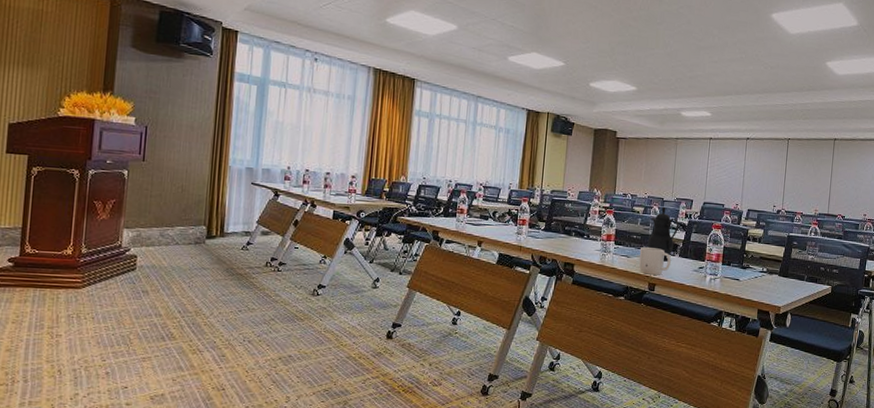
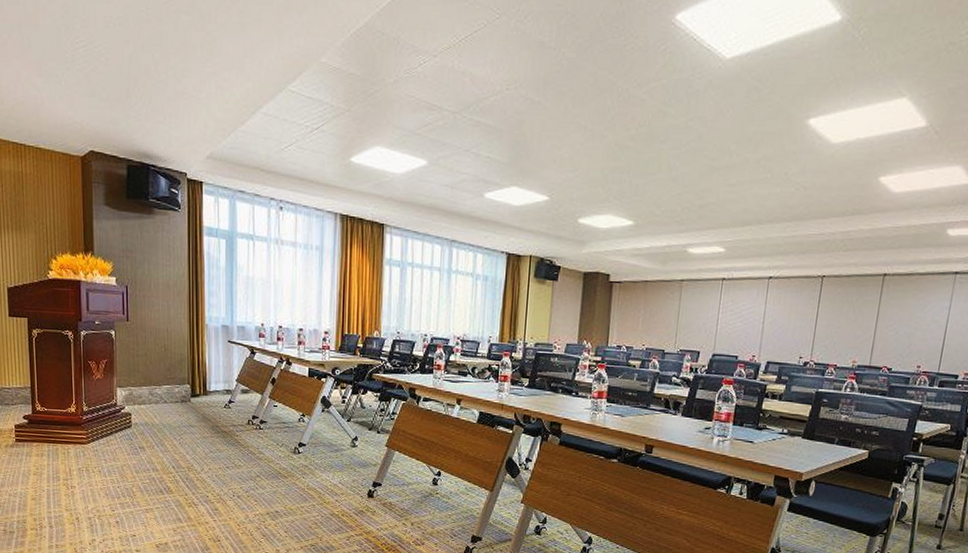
mug: present [639,247,671,275] -> none [634,405,672,436]
coffeepot: present [647,206,680,262] -> none [644,359,683,421]

